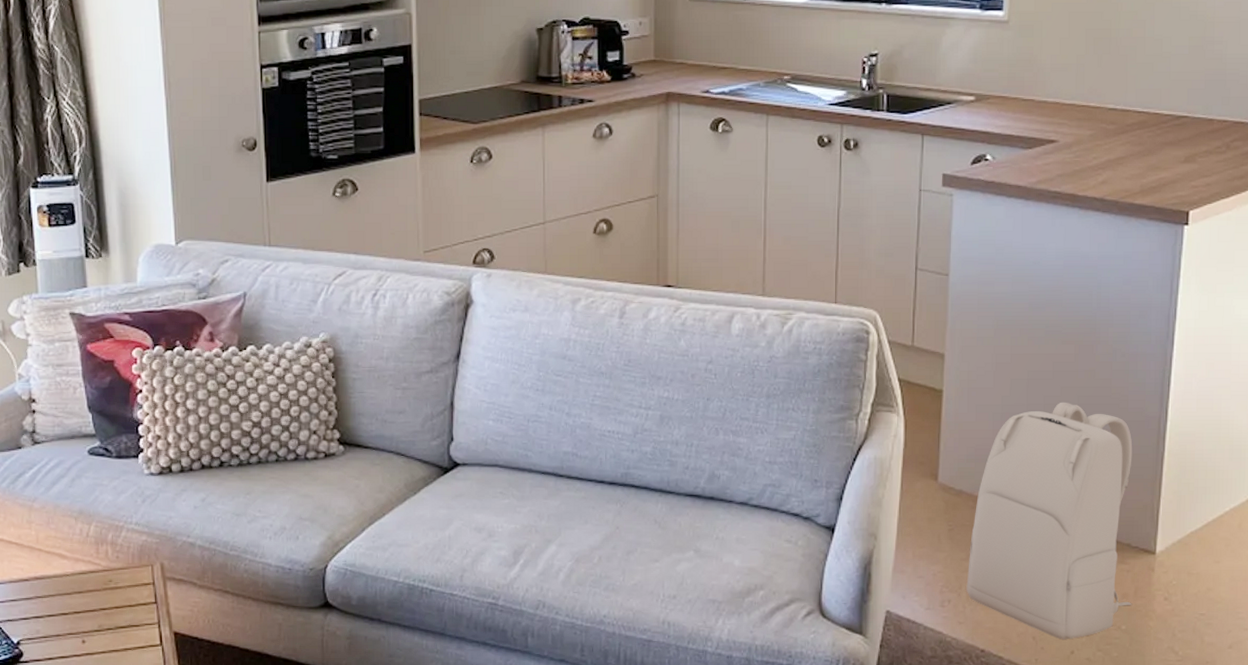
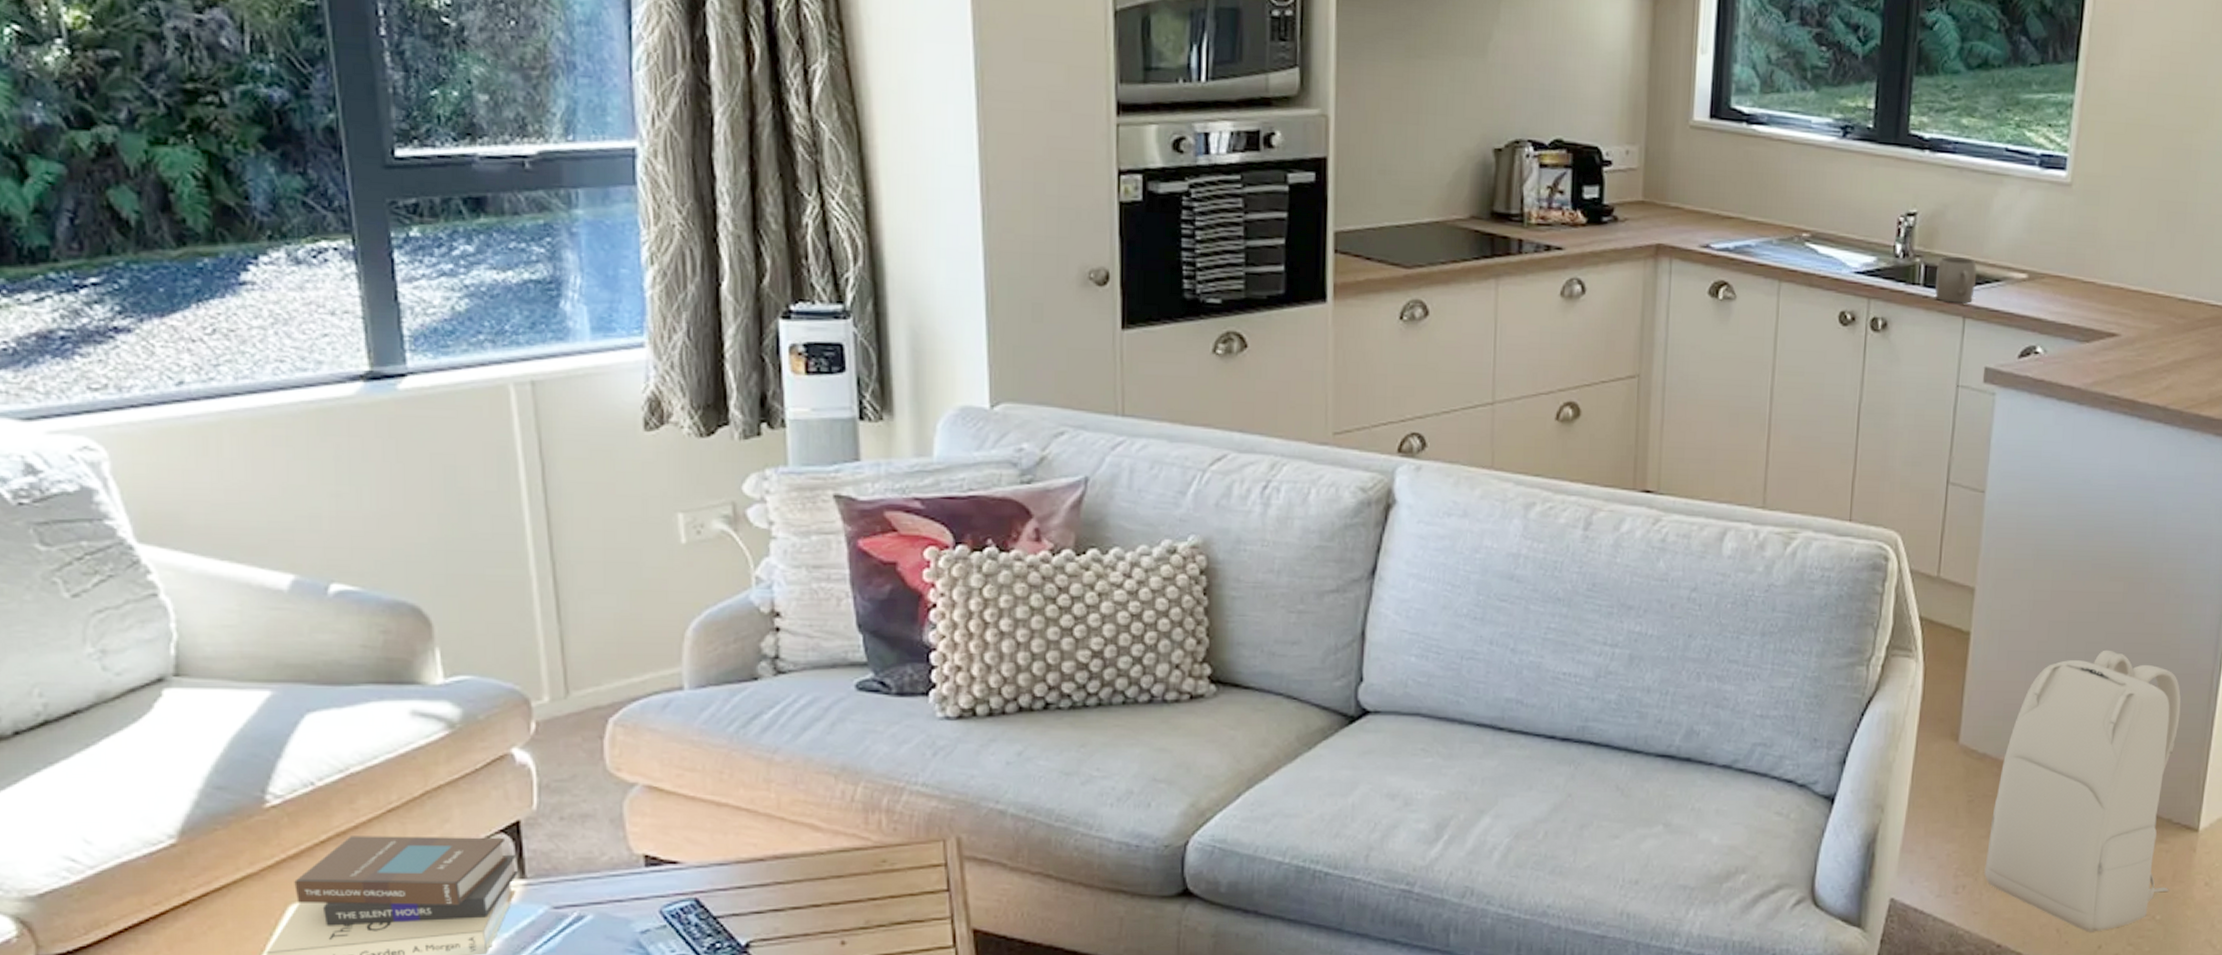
mug: none [896,86,932,124] -> present [1935,256,1977,304]

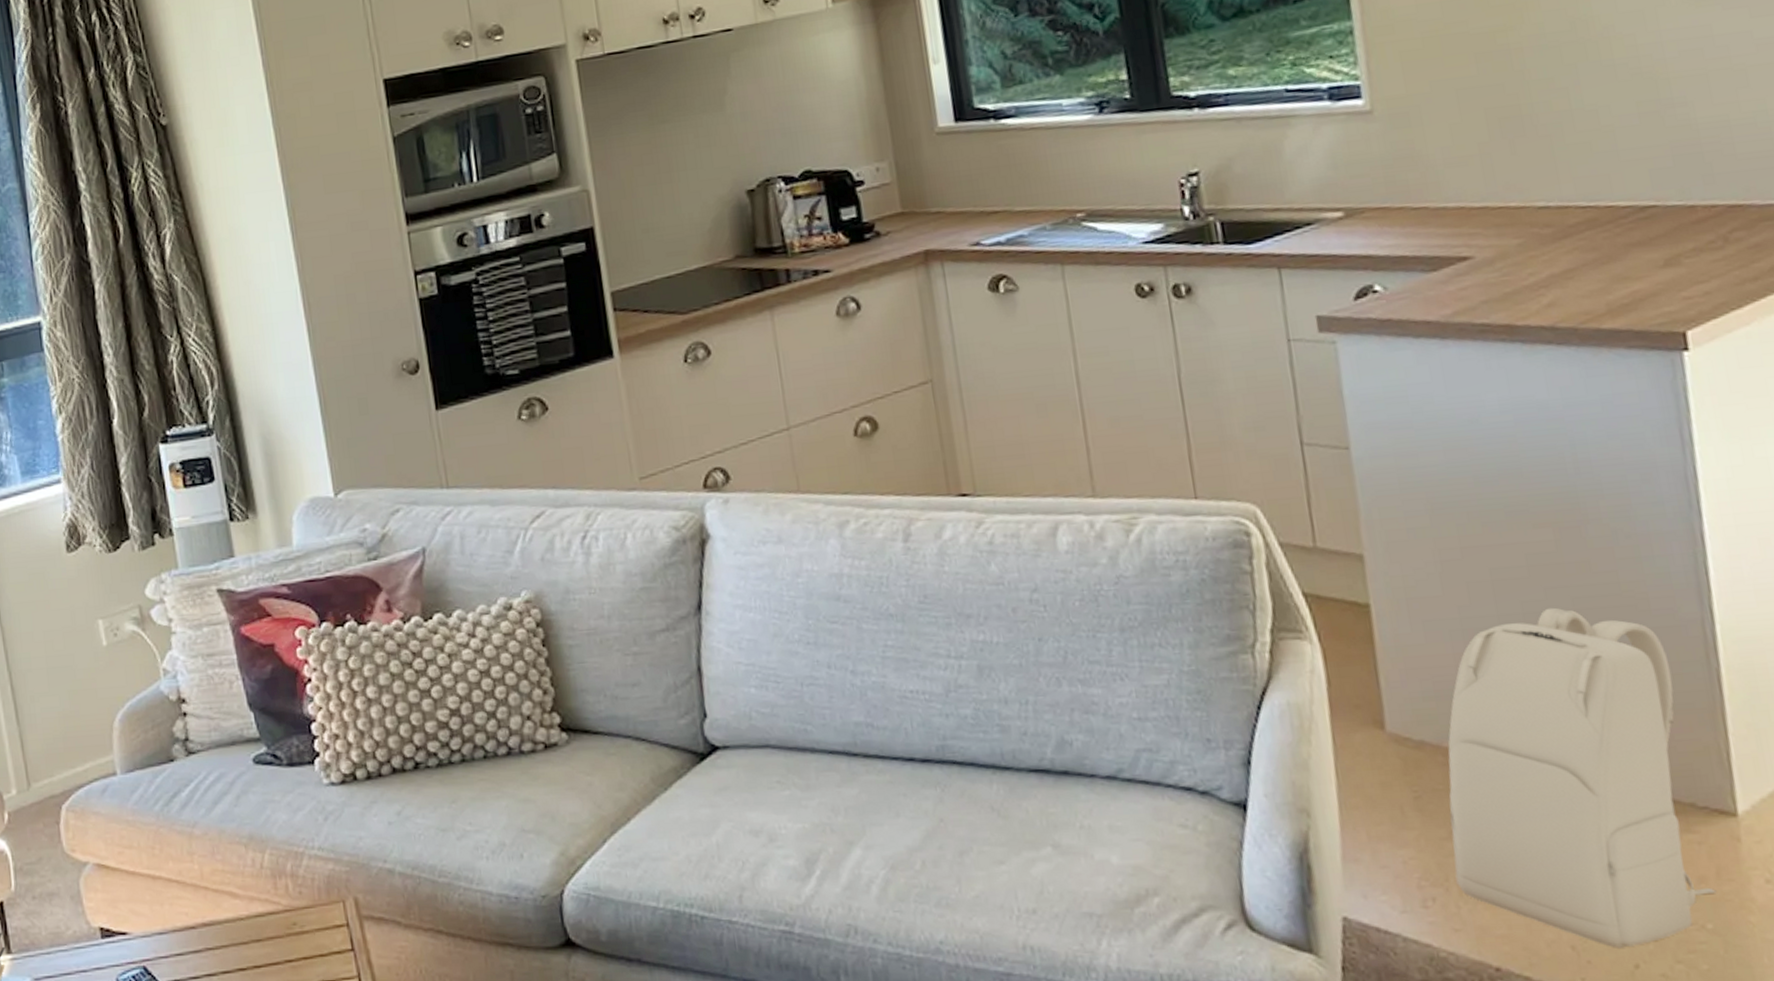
mug: present [1935,256,1977,304] -> none [1234,206,1285,257]

